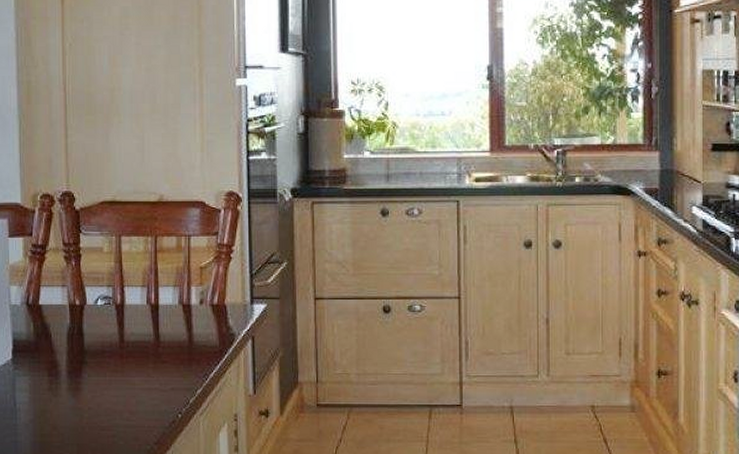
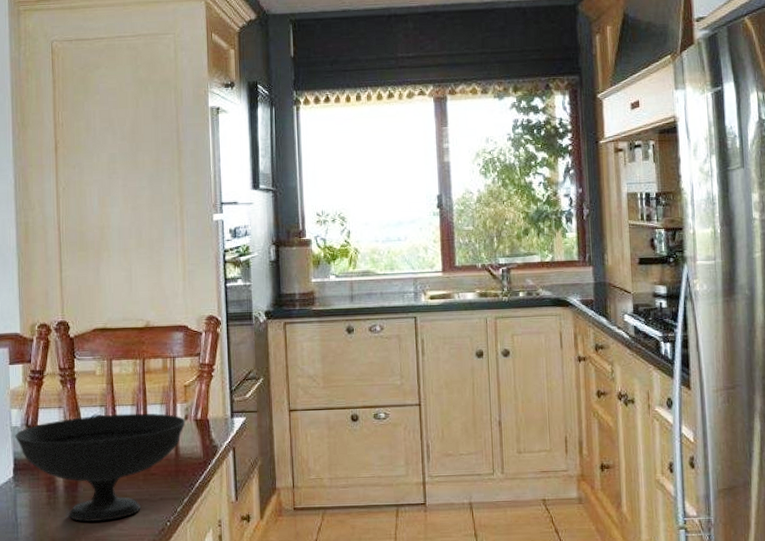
bowl: none [15,295,201,411] -> present [15,413,186,522]

